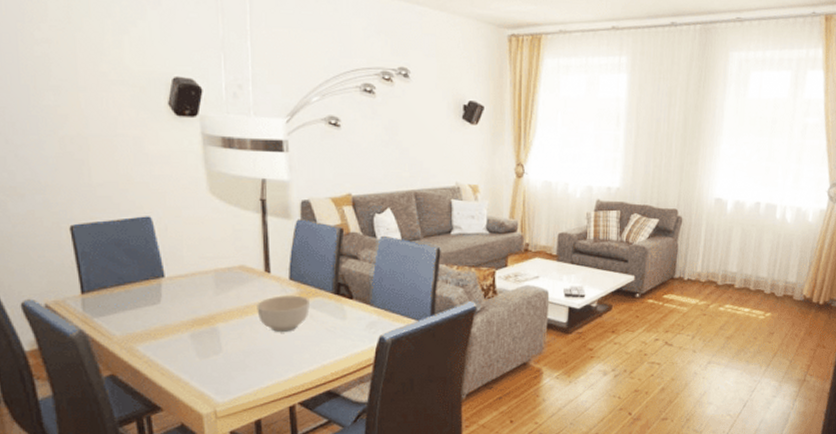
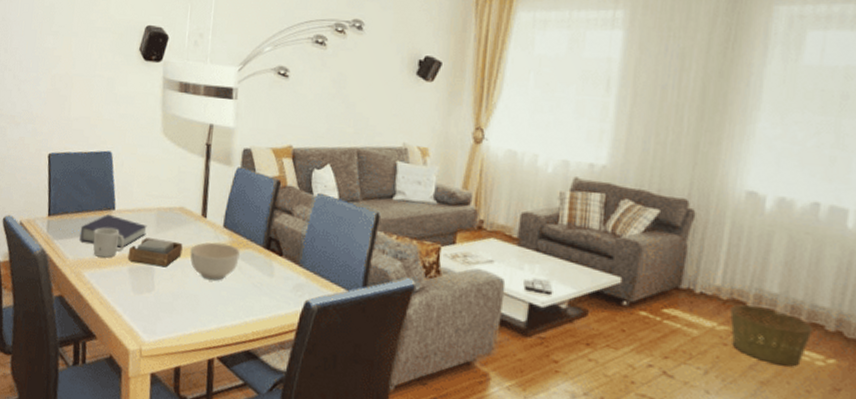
book: none [125,283,205,316] -> present [79,215,147,248]
mug: none [142,296,182,328] -> present [93,227,125,258]
napkin holder: none [186,300,248,328] -> present [127,237,183,267]
basket: none [707,284,758,323] -> present [730,304,814,367]

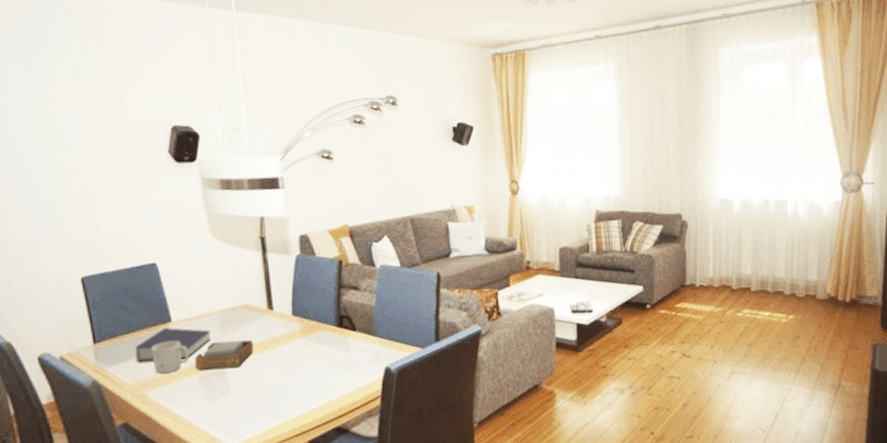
bowl: present [190,242,240,280] -> none [262,330,314,370]
basket: present [730,304,814,367] -> none [722,287,777,329]

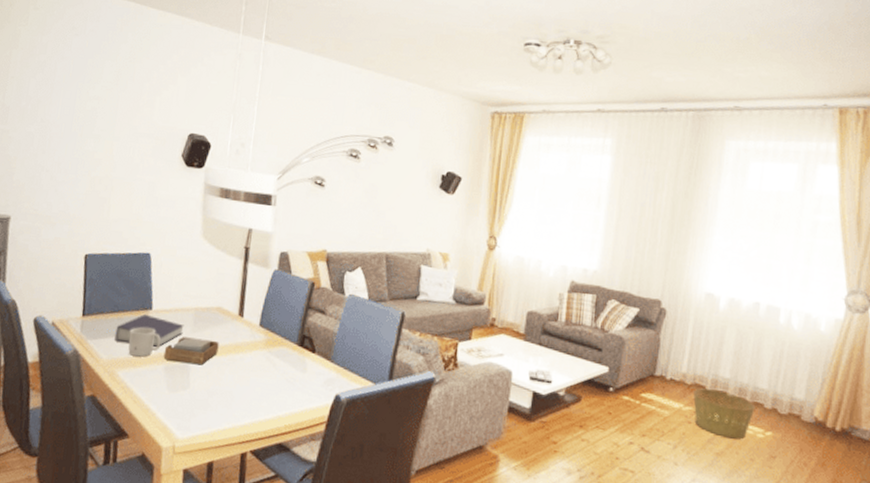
basket: none [722,287,777,329] -> present [693,388,756,440]

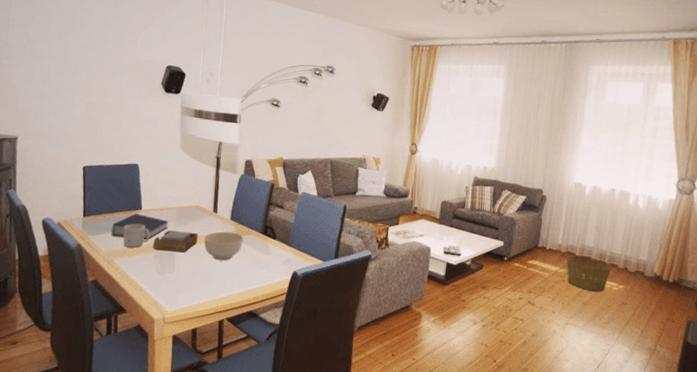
bowl: none [226,340,275,377] -> present [204,231,243,260]

